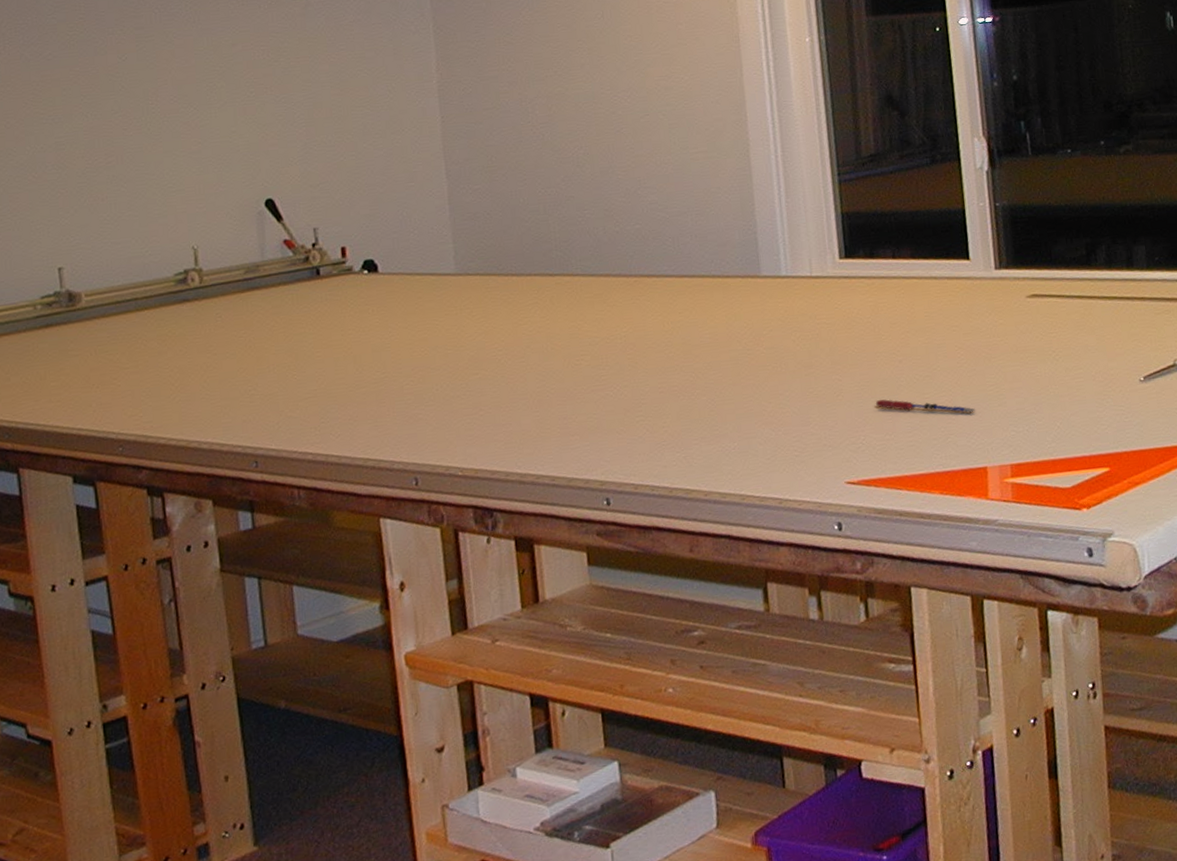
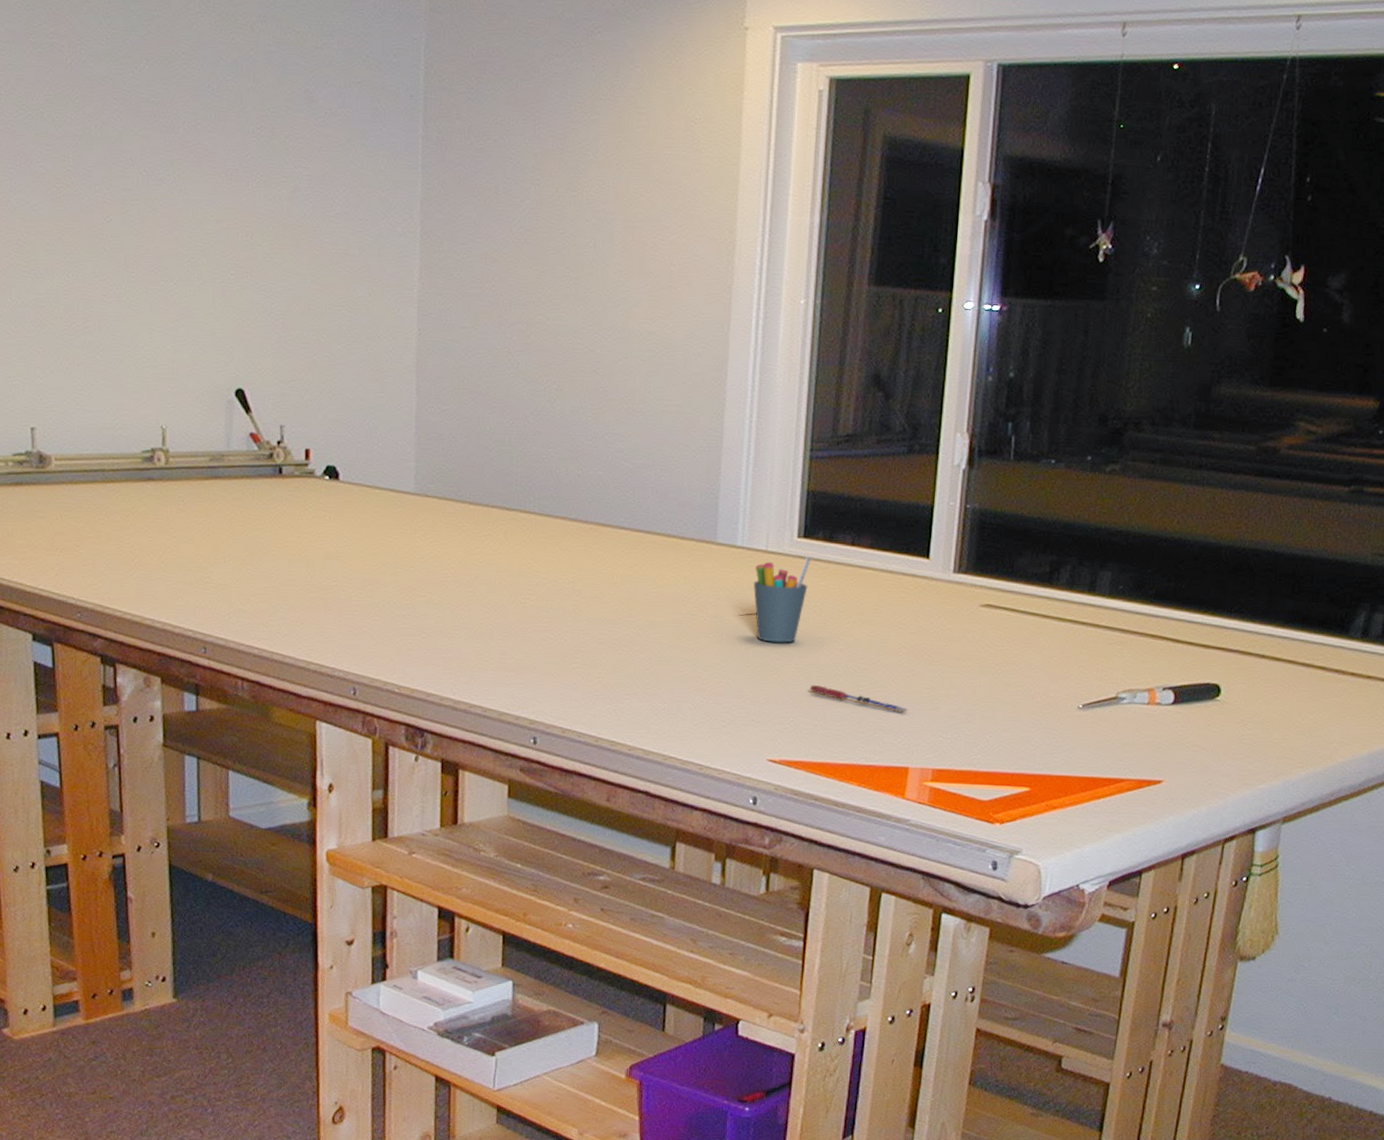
pen holder: none [802,275,857,365] -> present [753,556,811,643]

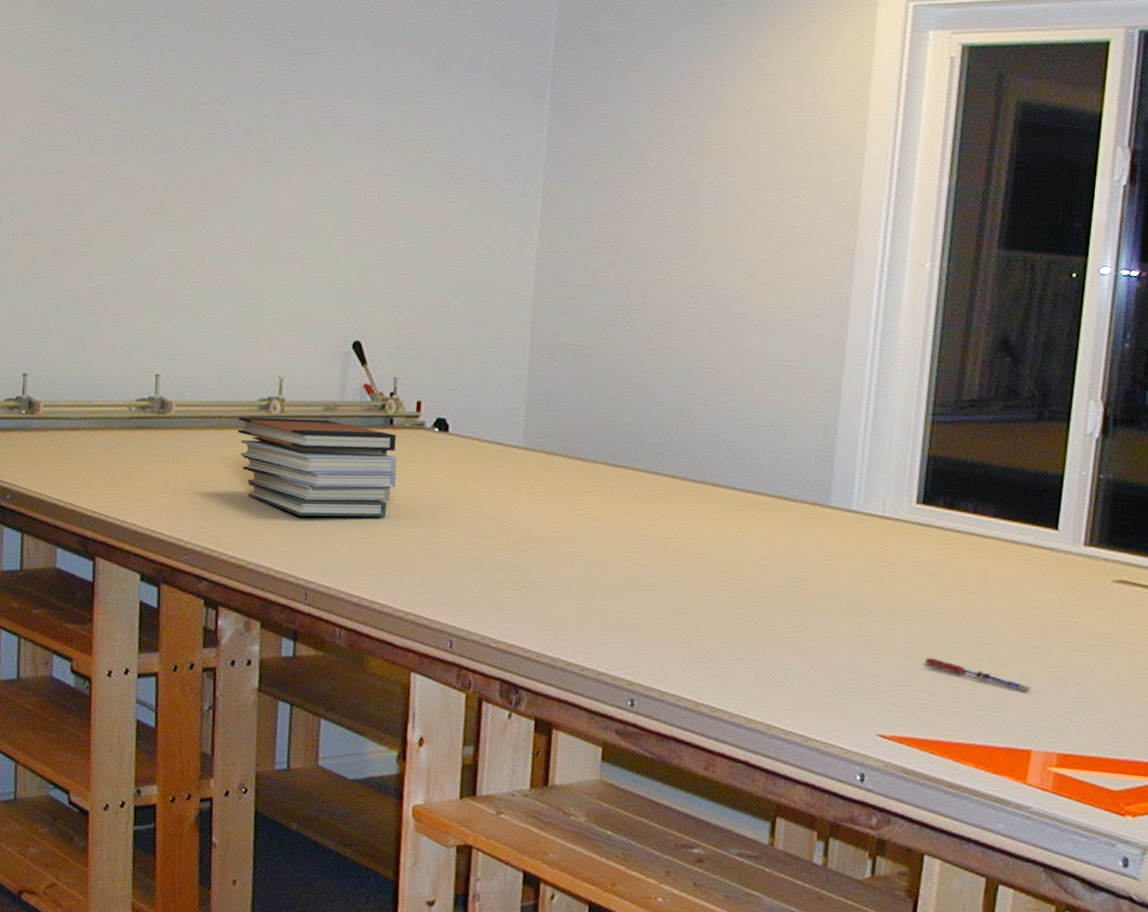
book stack: none [121,469,289,570] -> present [238,417,397,518]
pen holder: present [753,556,811,643] -> none [867,523,931,613]

